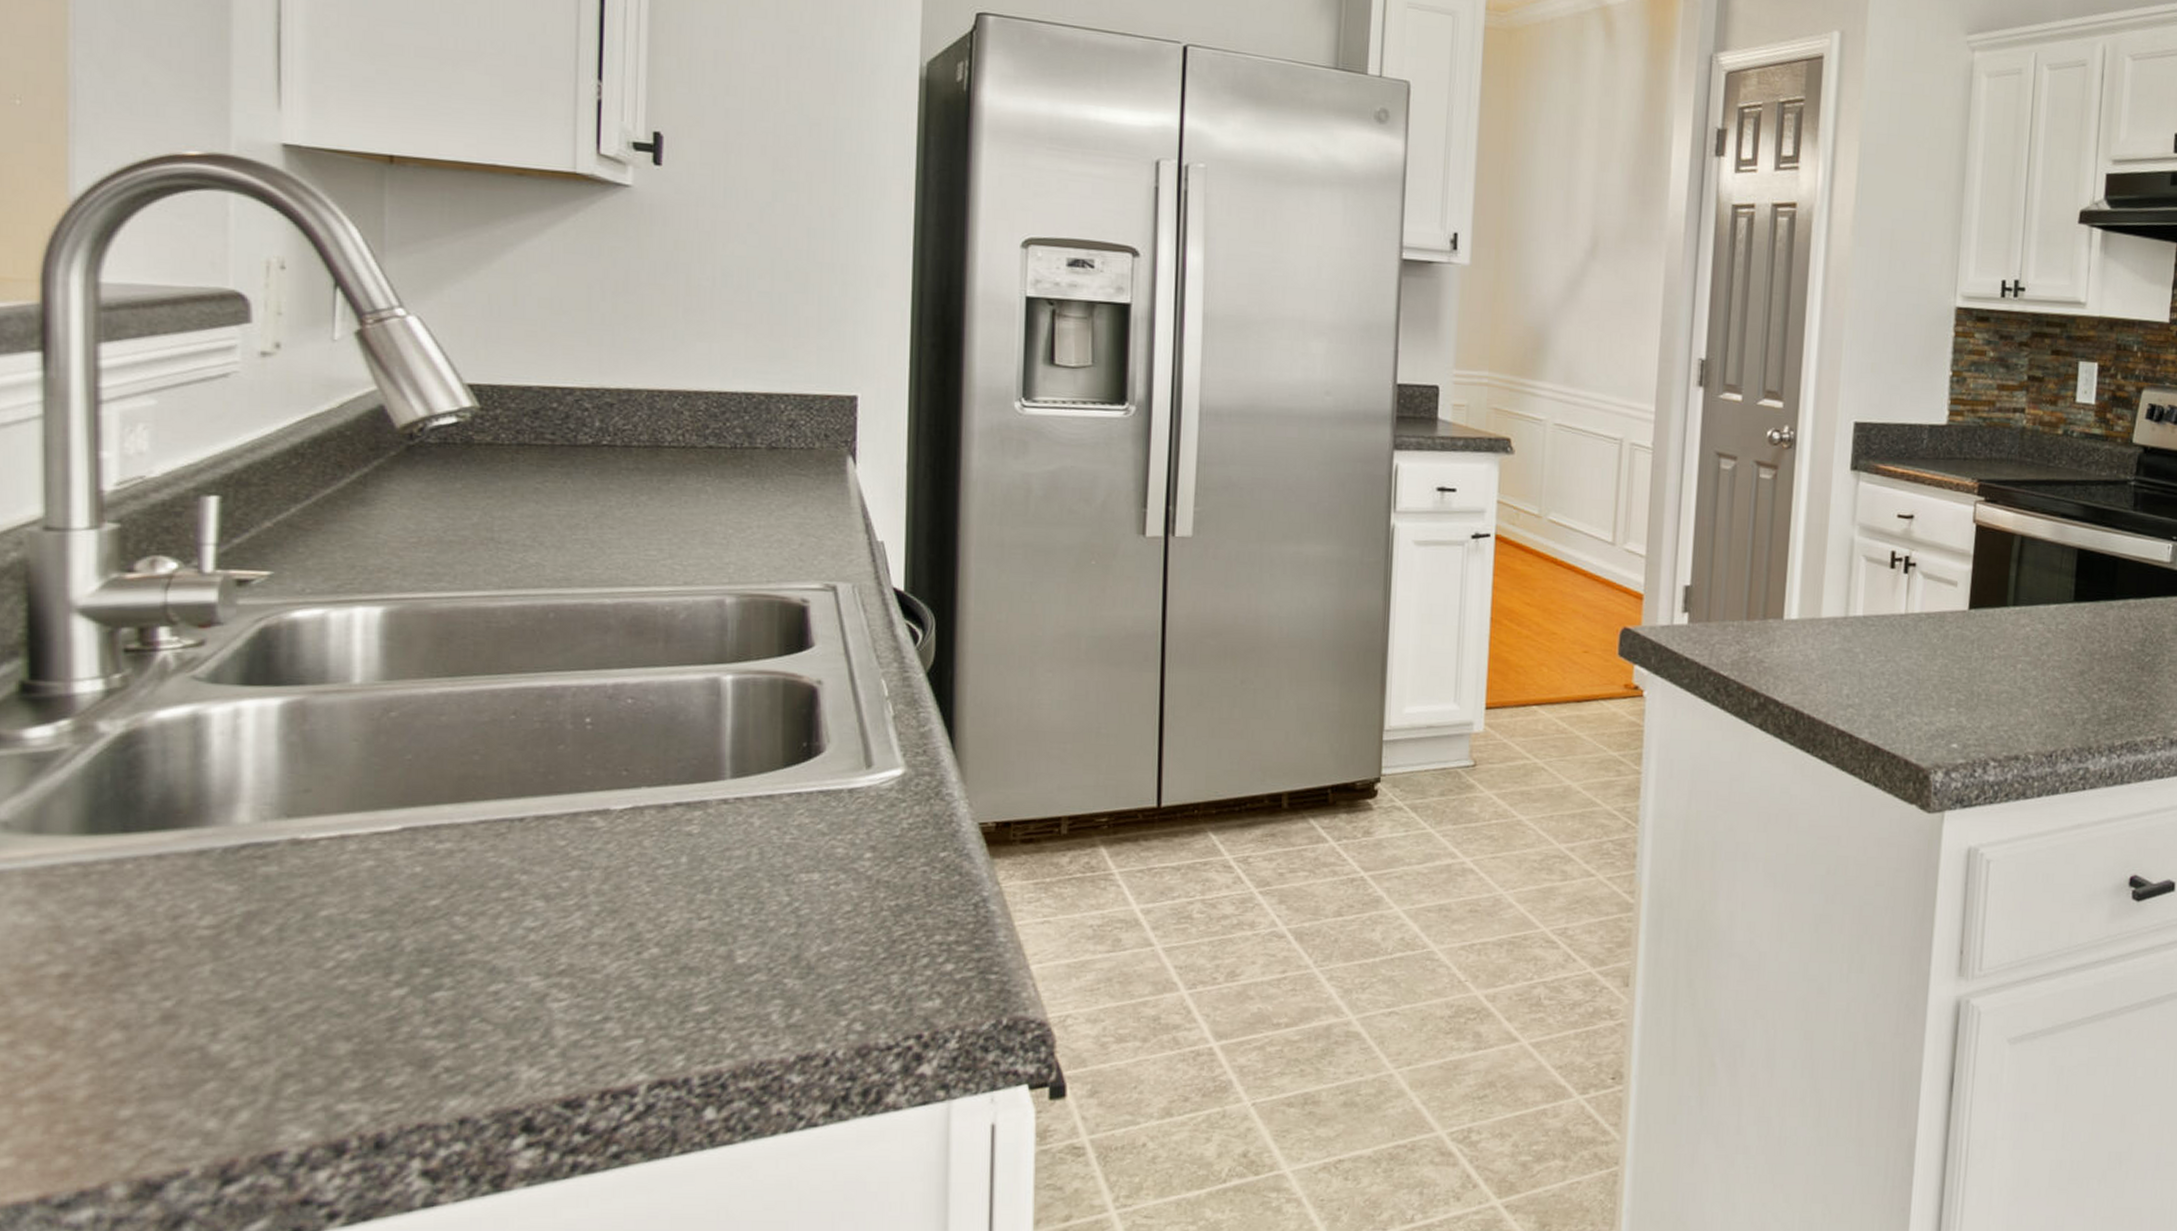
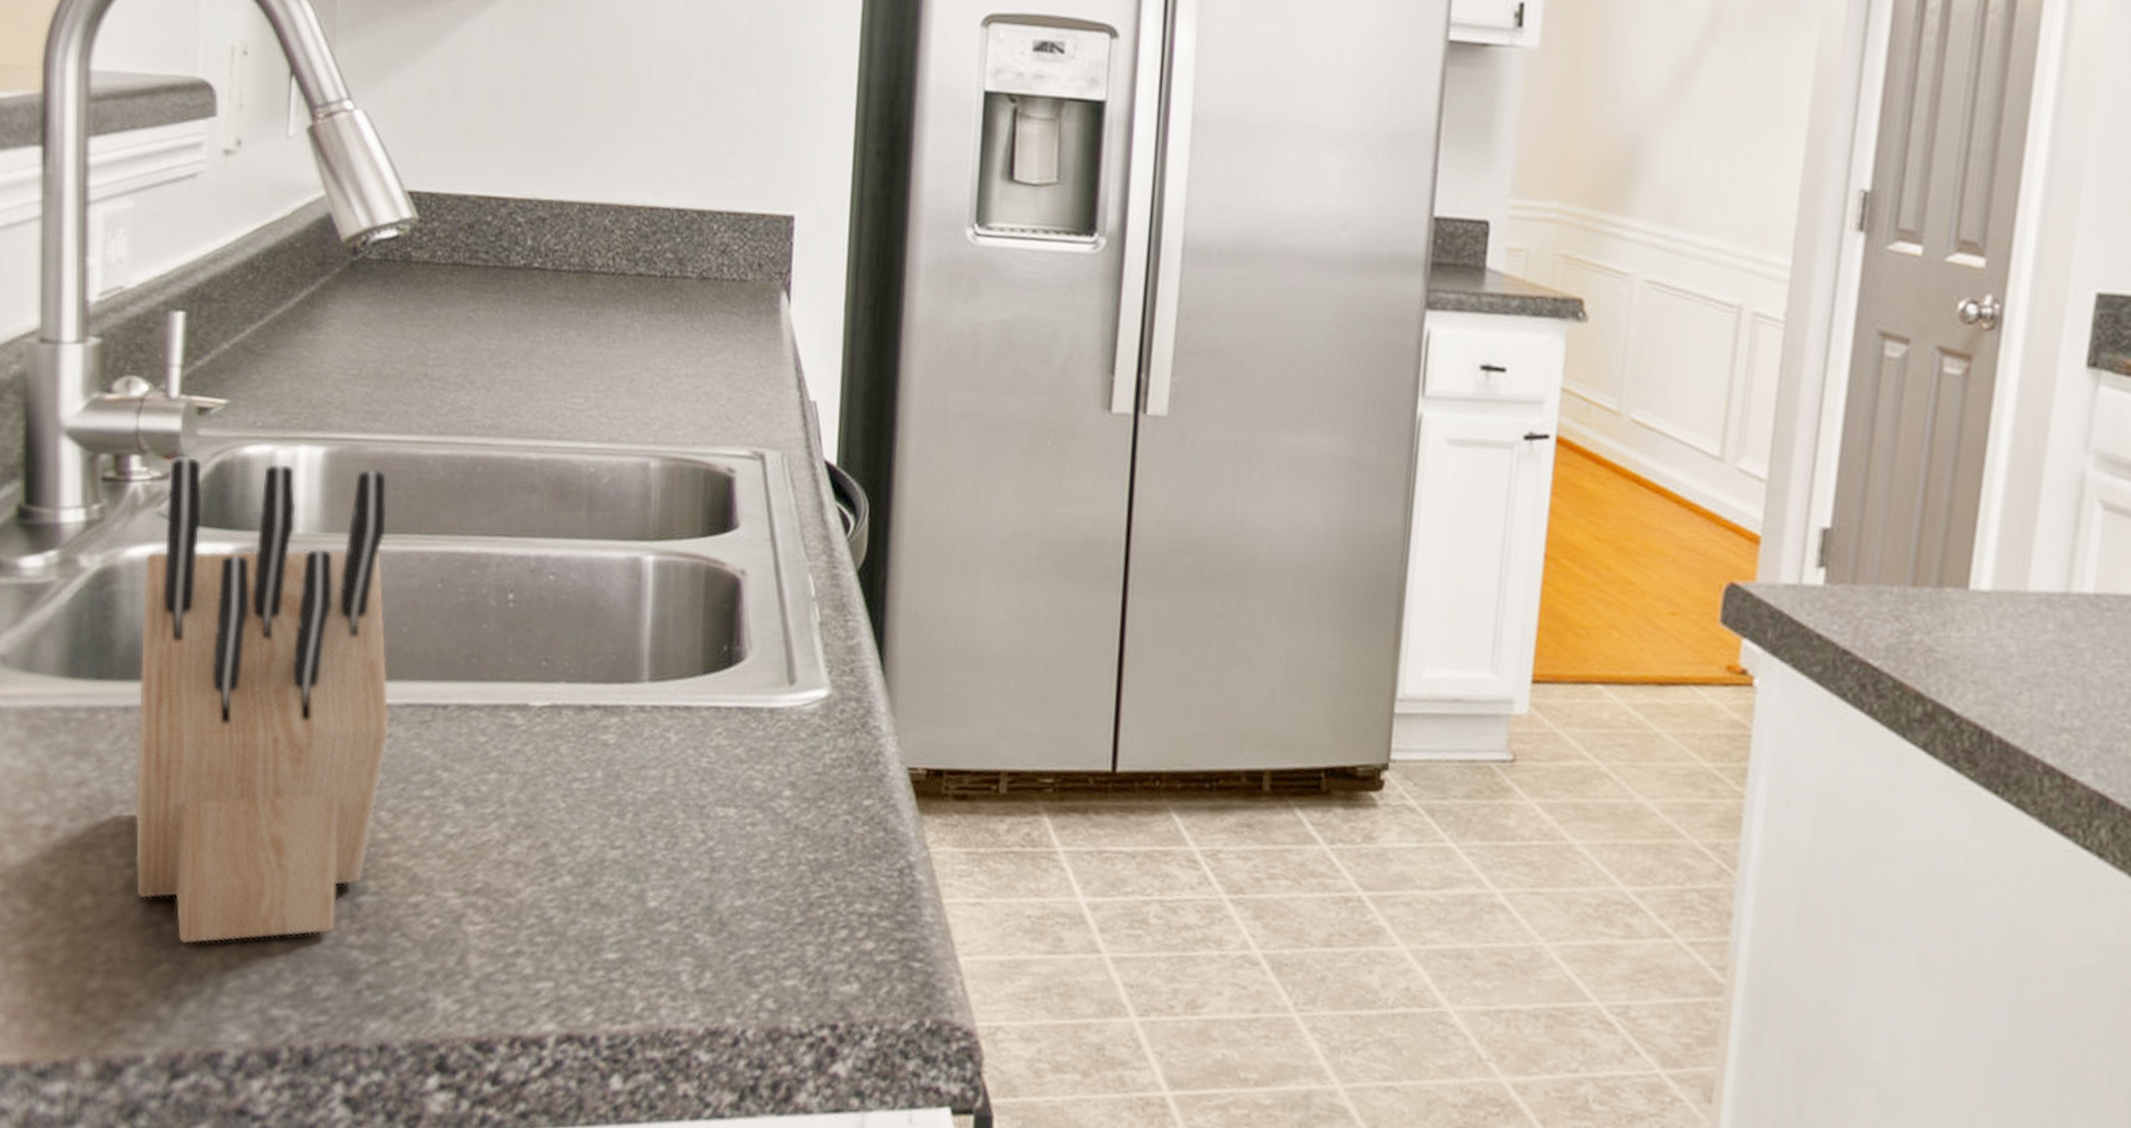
knife block: none [172,622,461,1060] -> present [135,456,389,945]

